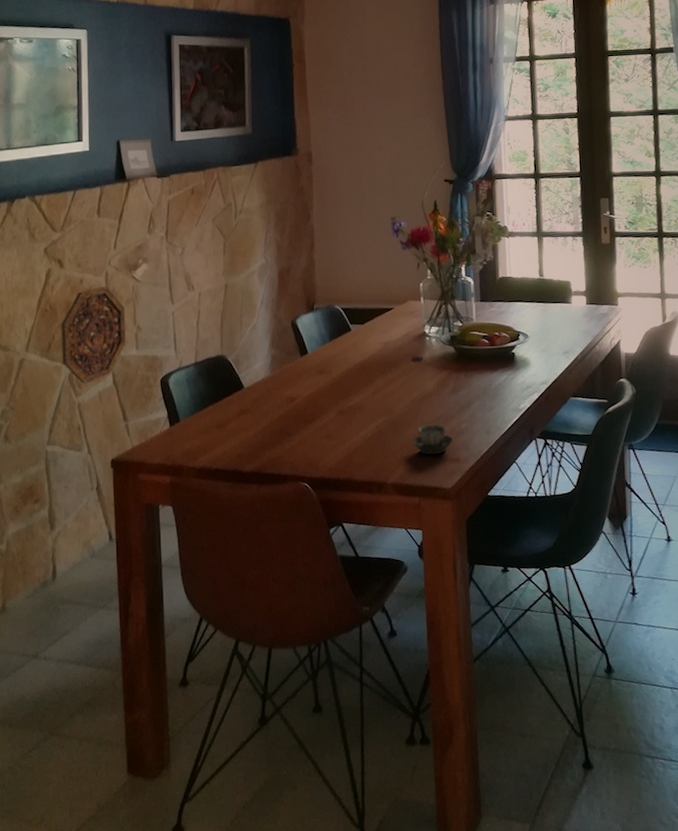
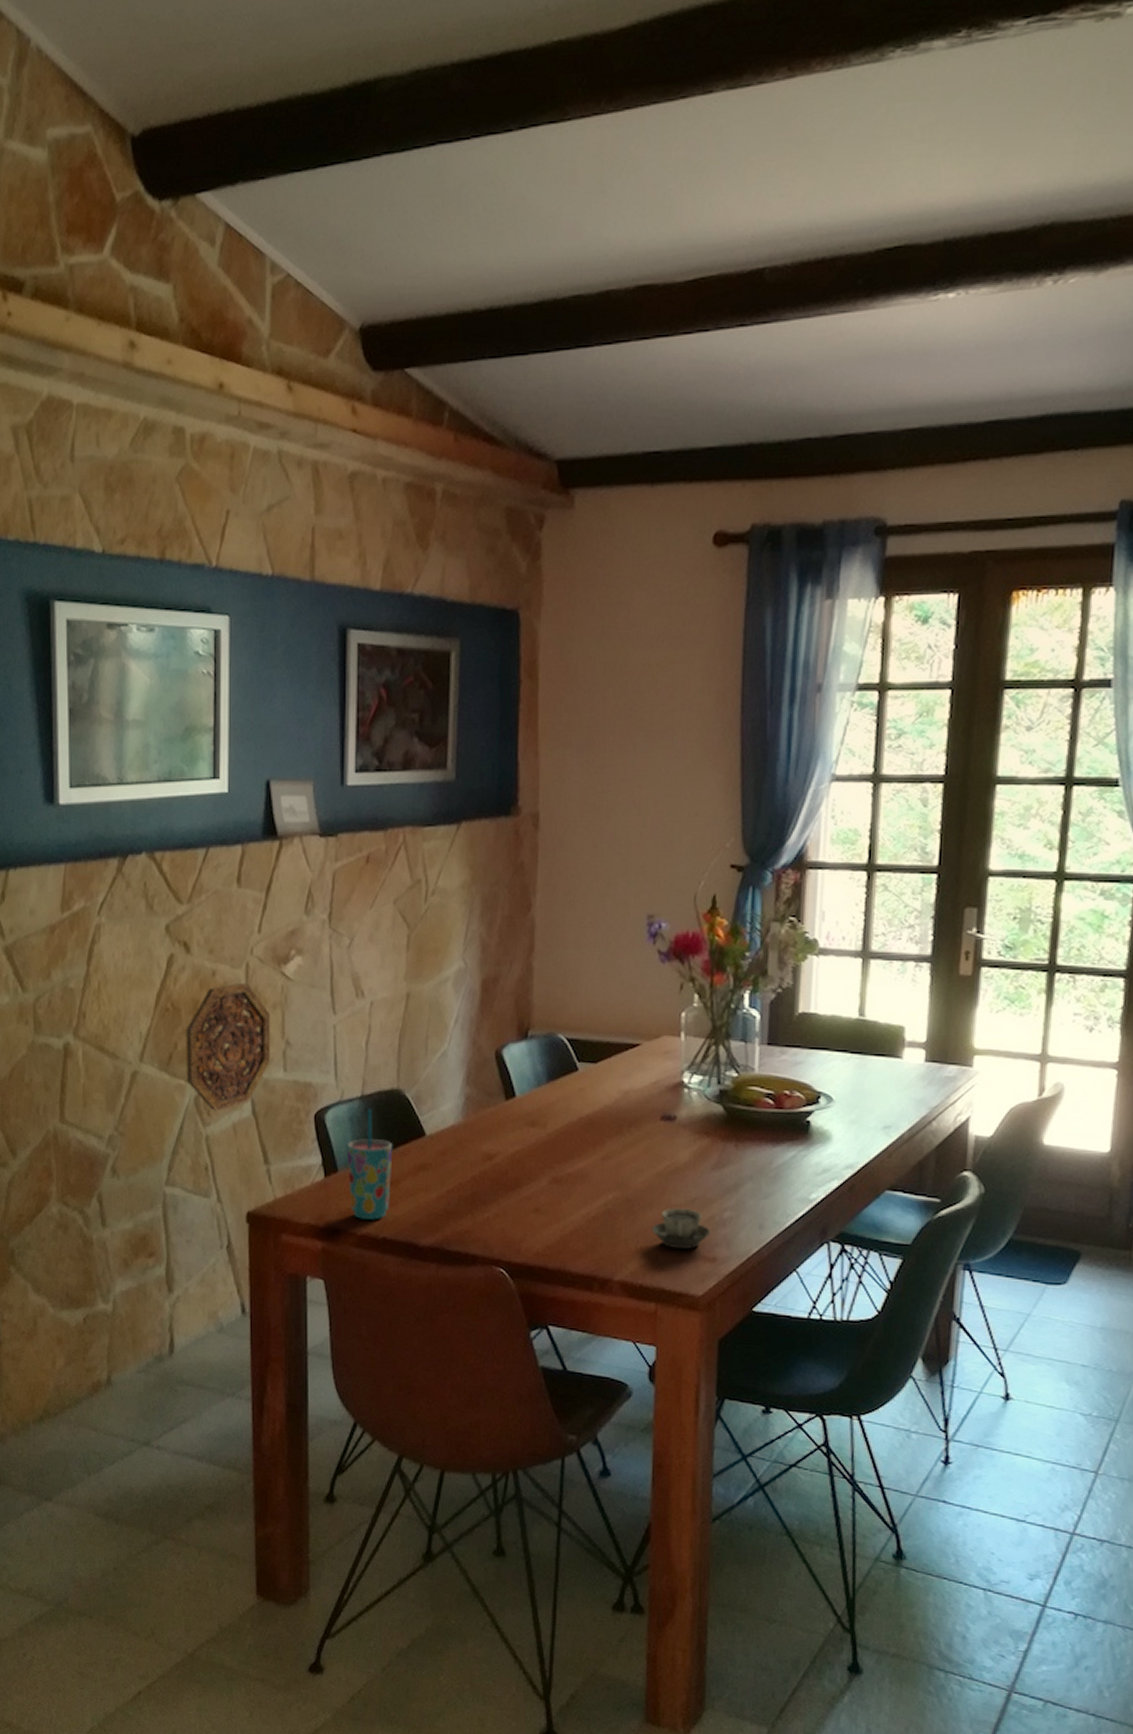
cup: none [185,371,220,456] -> present [346,1108,393,1220]

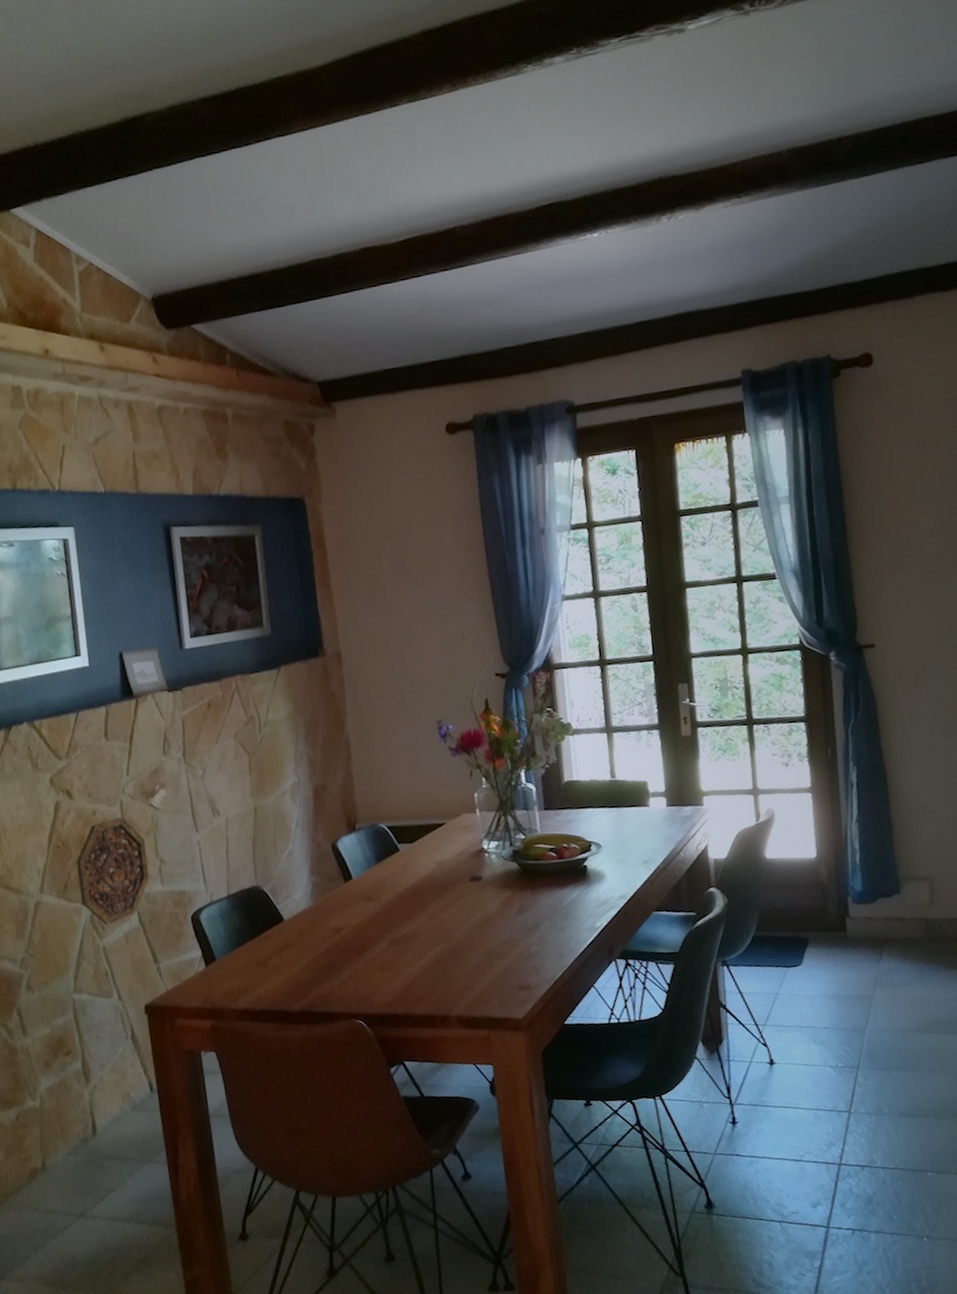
cup: present [346,1108,393,1220] -> none [220,904,262,997]
cup: present [651,1207,711,1249] -> none [475,949,523,983]

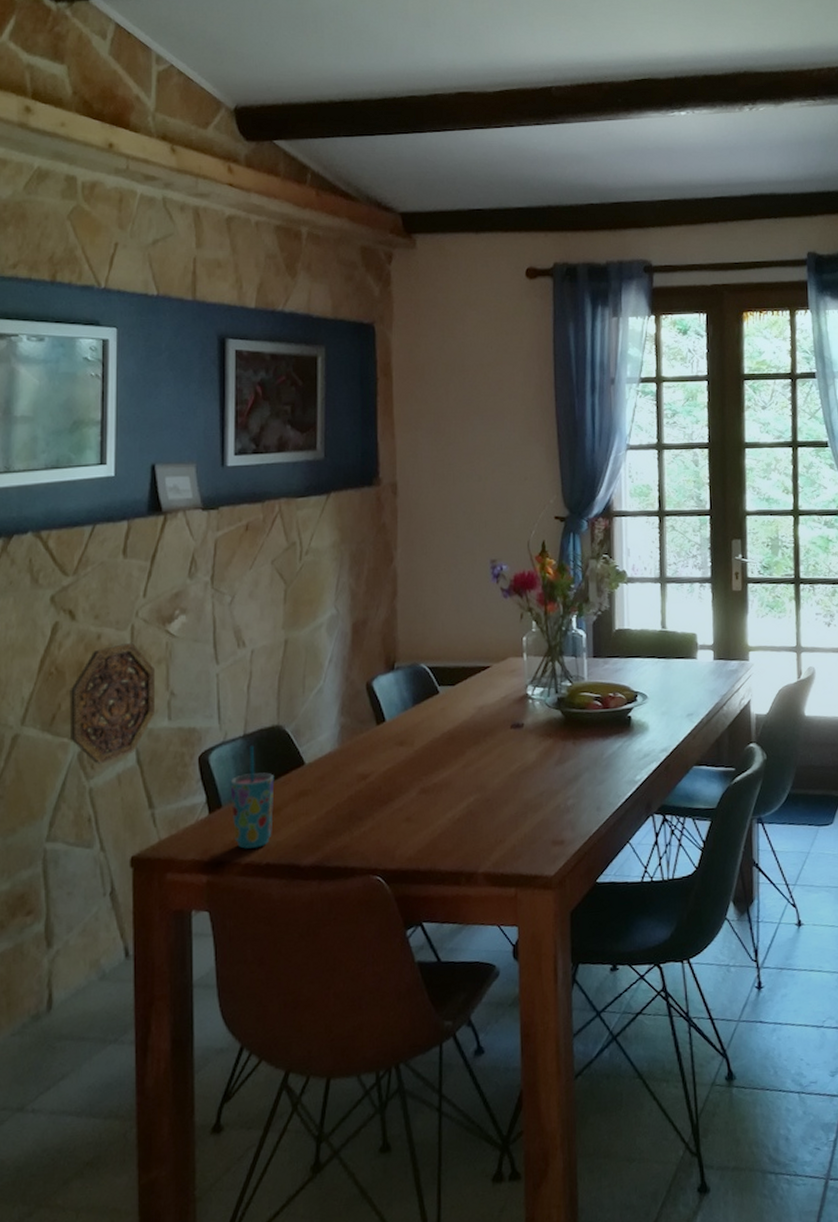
cup: none [220,904,262,997] -> present [230,745,275,849]

